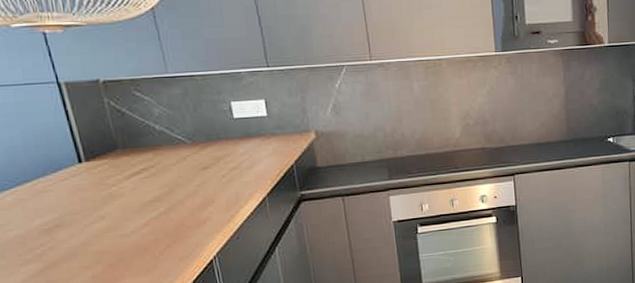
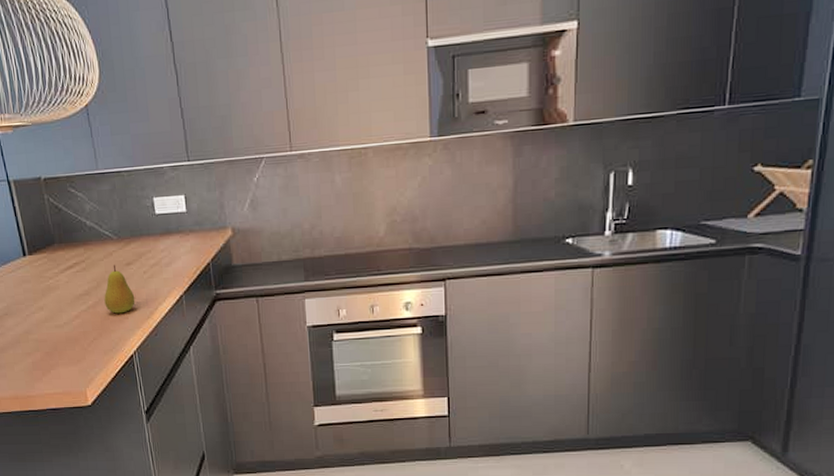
fruit: none [178,169,214,219] -> present [104,264,135,314]

